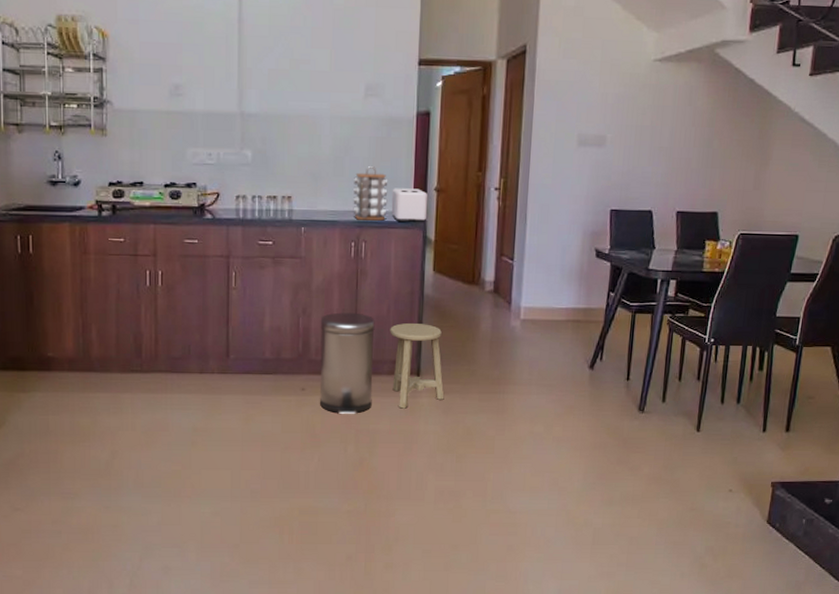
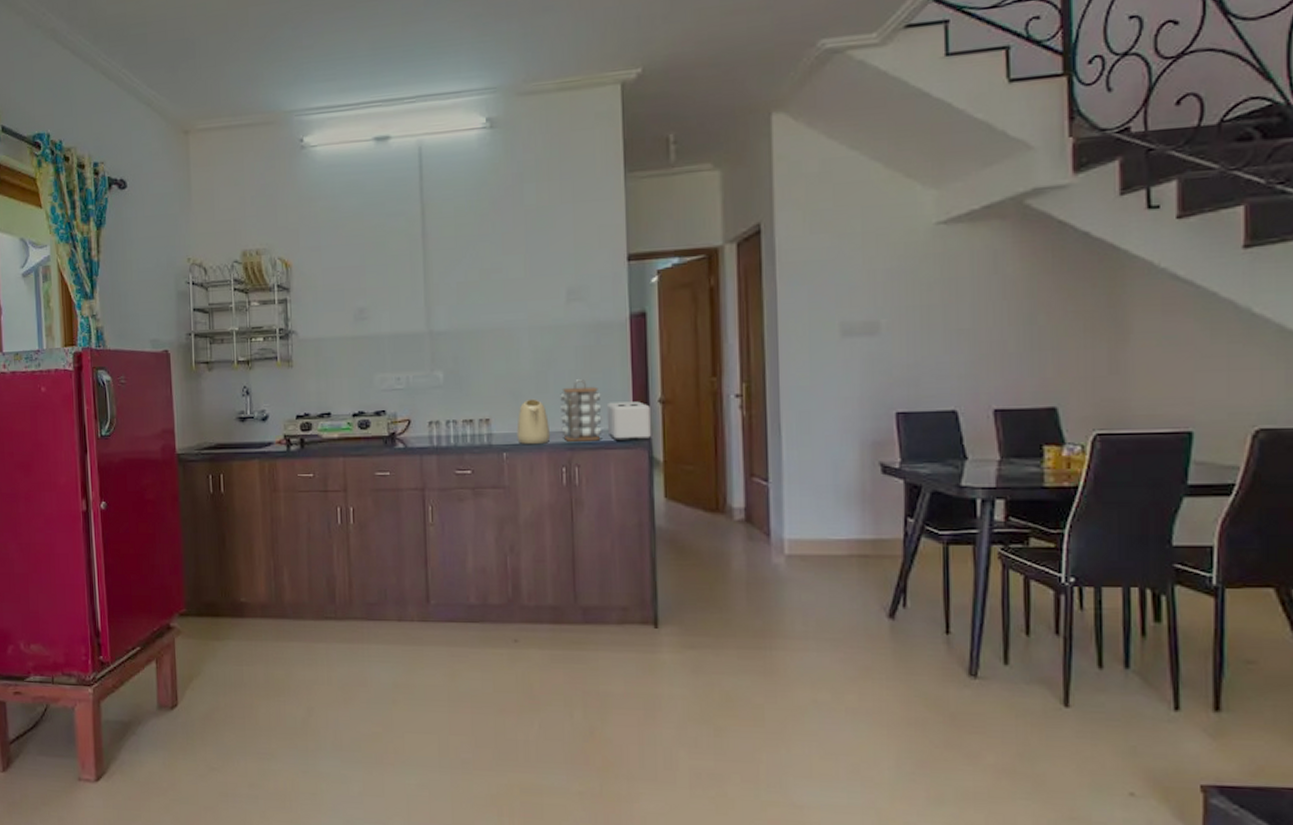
kettle: none [314,180,344,222] -> present [516,399,551,445]
pedal bin: present [320,312,375,415] -> none [531,549,600,673]
stool: present [390,322,444,409] -> none [616,560,692,667]

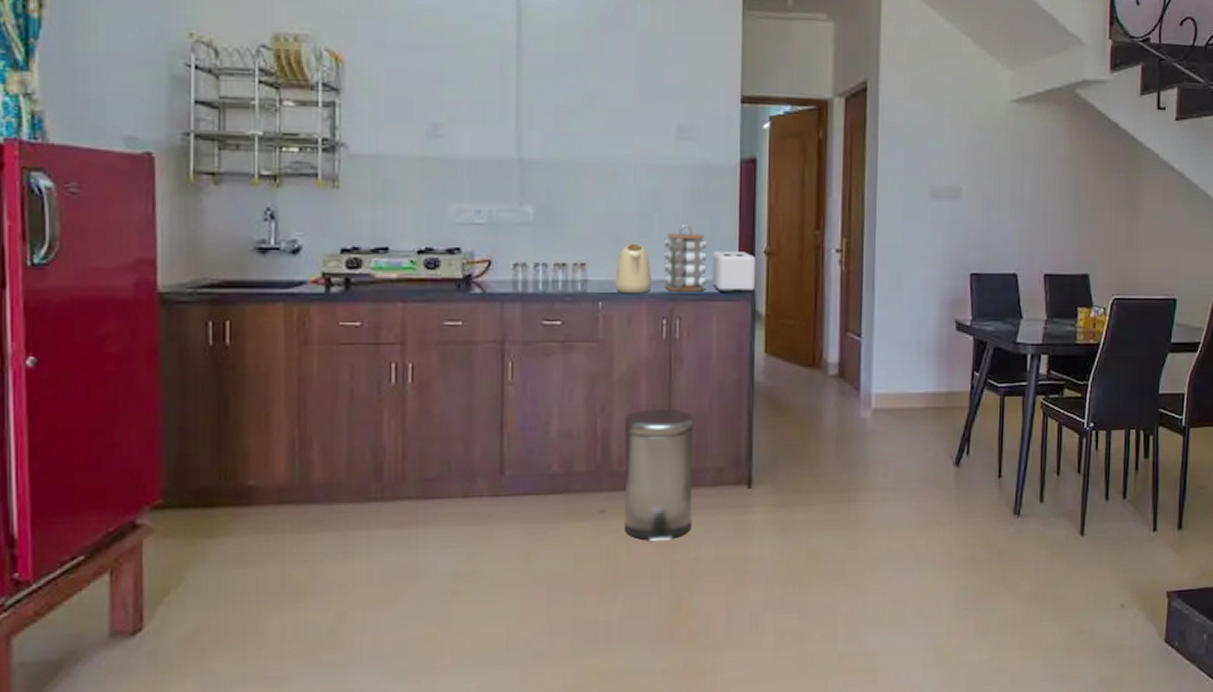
pedal bin: none [531,549,600,673] -> present [624,408,694,542]

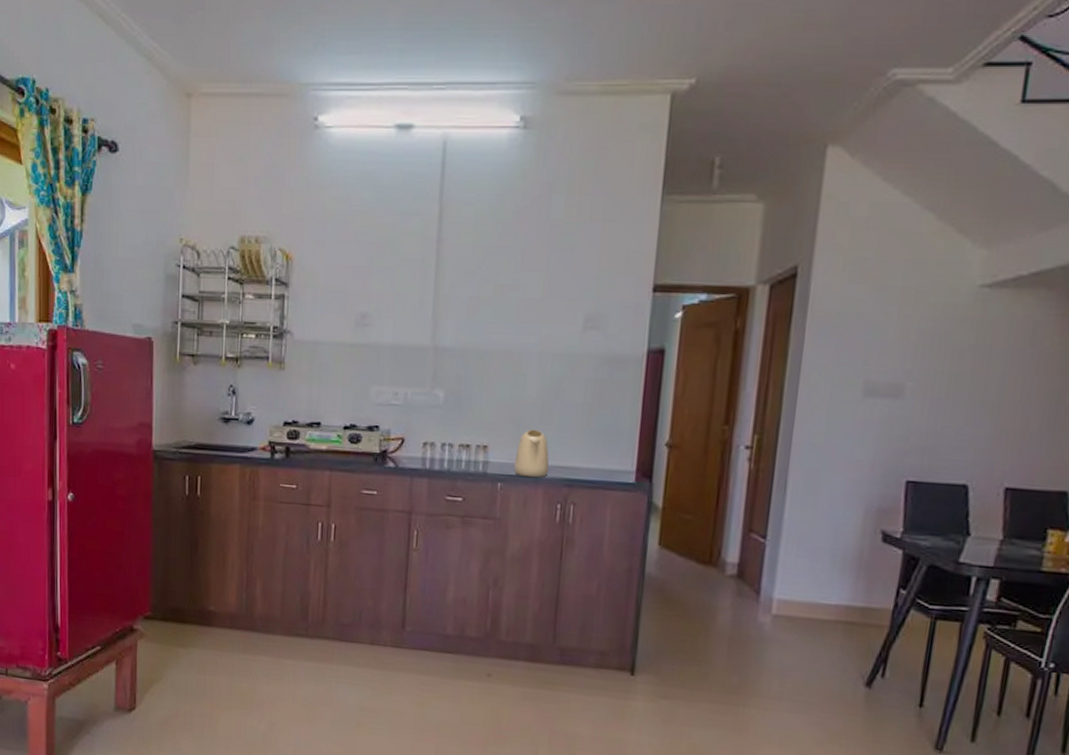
pedal bin: present [624,408,694,542] -> none [508,587,581,713]
spice rack: present [664,225,707,293] -> none [560,413,606,481]
toaster: present [711,251,755,294] -> none [608,441,656,486]

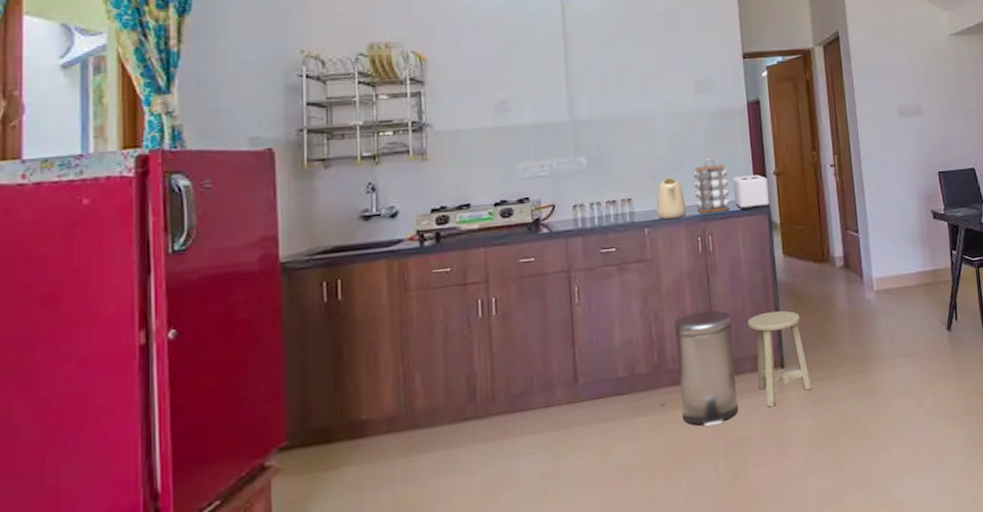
pedal bin: none [508,587,581,713] -> present [674,310,739,427]
spice rack: none [560,413,606,481] -> present [693,158,730,214]
stool: none [598,606,666,712] -> present [747,310,812,408]
toaster: none [608,441,656,486] -> present [732,174,769,211]

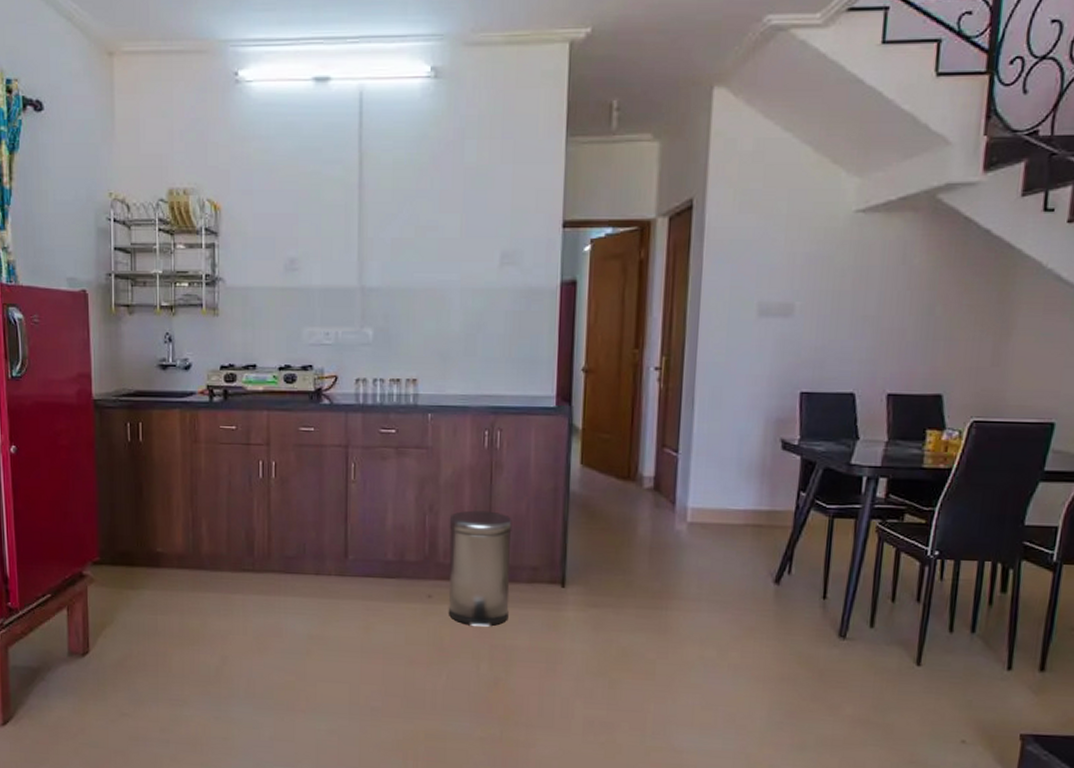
kettle: present [656,177,687,220] -> none [442,361,476,408]
spice rack: present [693,158,730,214] -> none [486,344,527,407]
toaster: present [732,174,769,211] -> none [531,368,573,409]
stool: present [747,310,812,408] -> none [529,523,594,623]

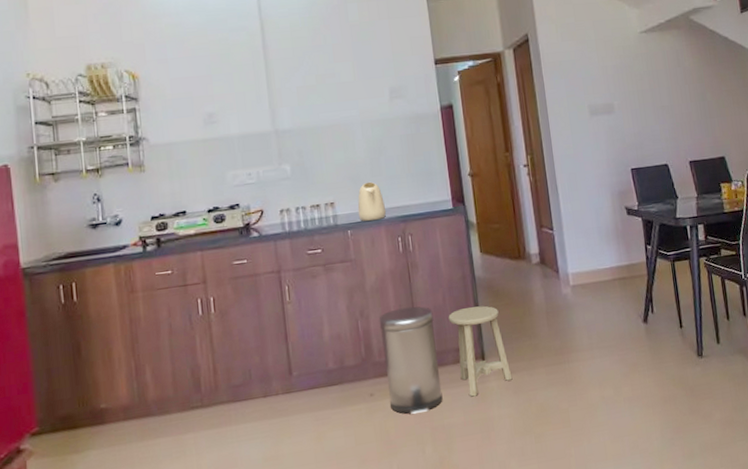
kettle: none [442,361,476,408] -> present [357,181,387,222]
stool: none [529,523,594,623] -> present [448,305,513,397]

